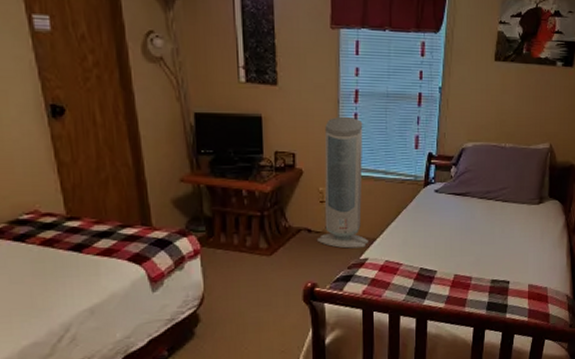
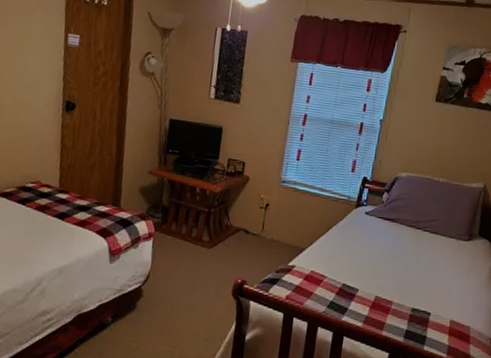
air purifier: present [316,116,369,249] -> none [252,135,307,255]

